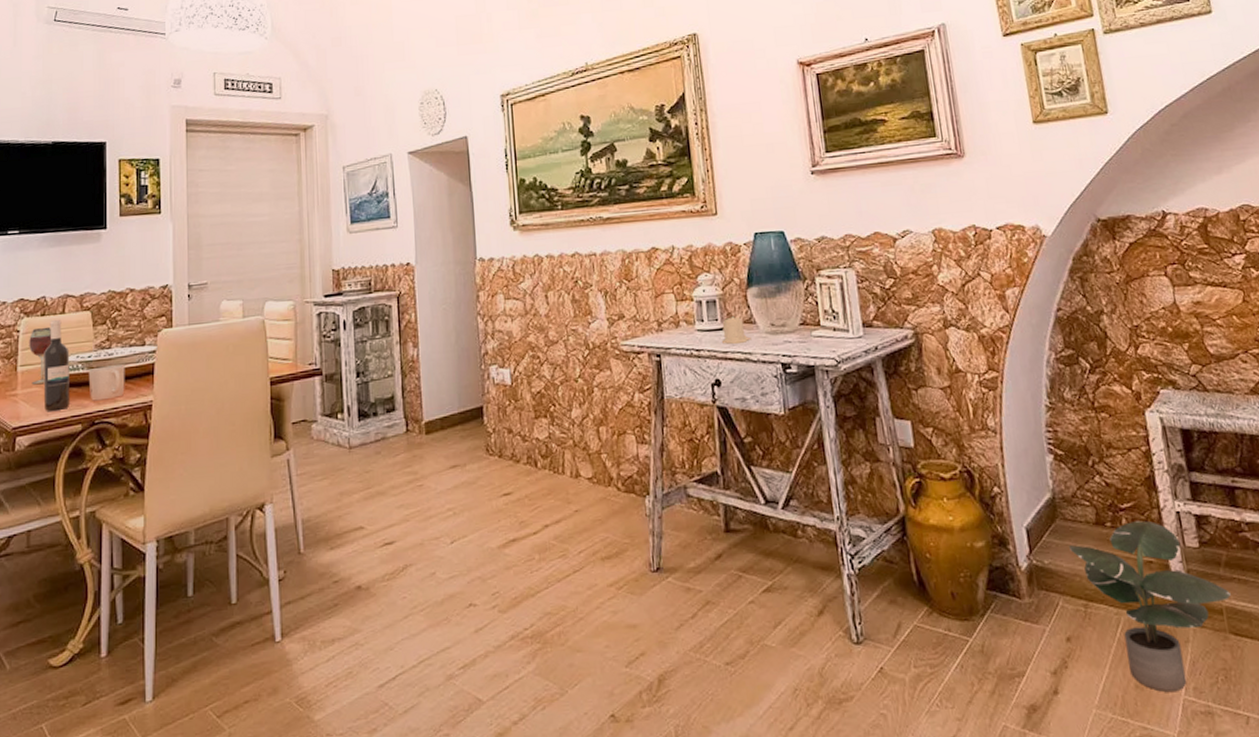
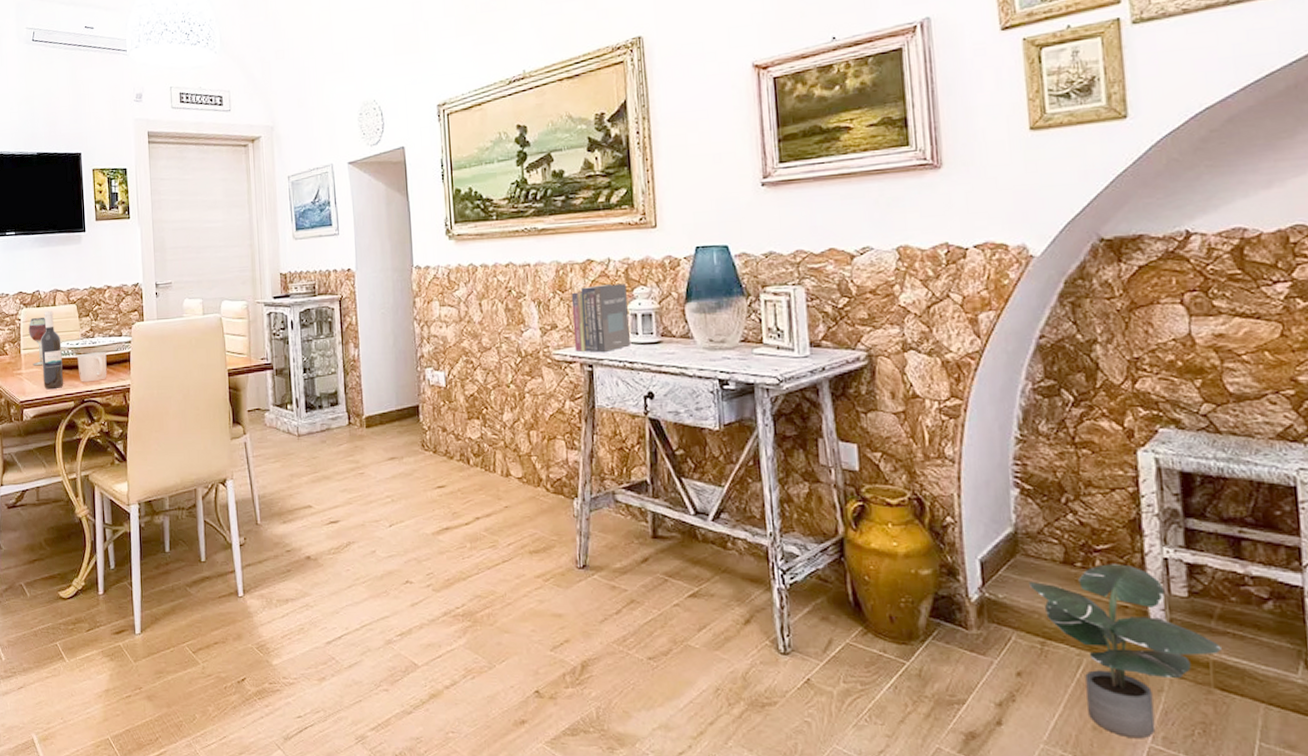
books: none [637,271,696,342] -> present [571,284,630,353]
candle: present [722,316,752,344] -> none [657,330,688,358]

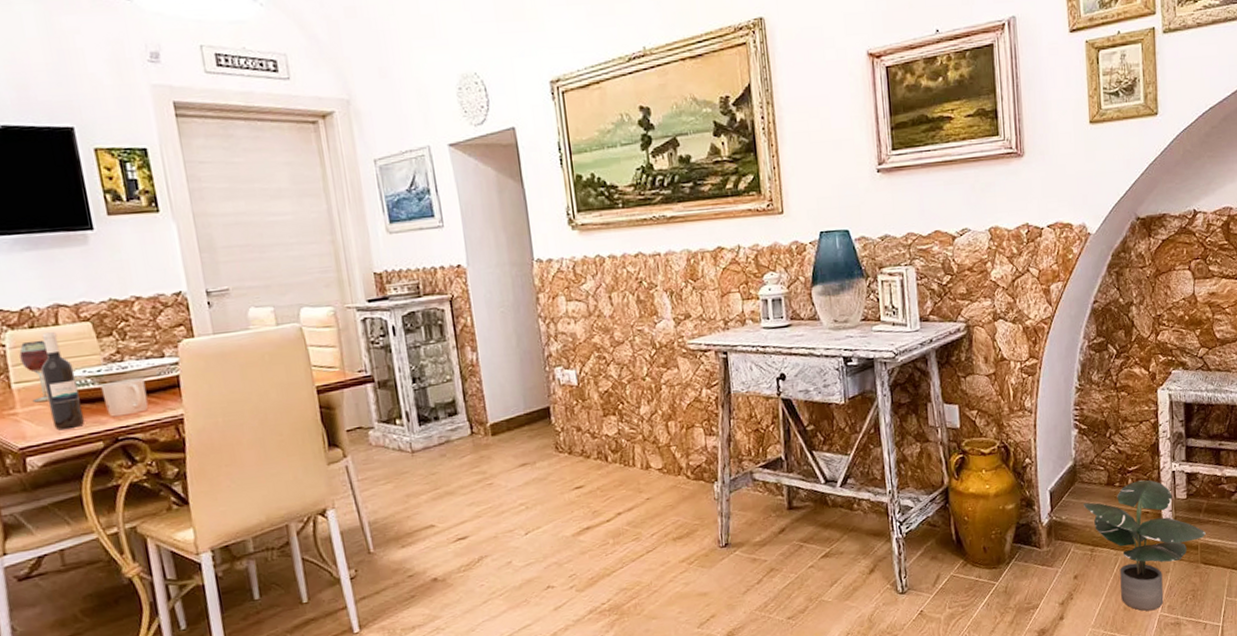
books: present [571,284,630,353] -> none [703,270,762,340]

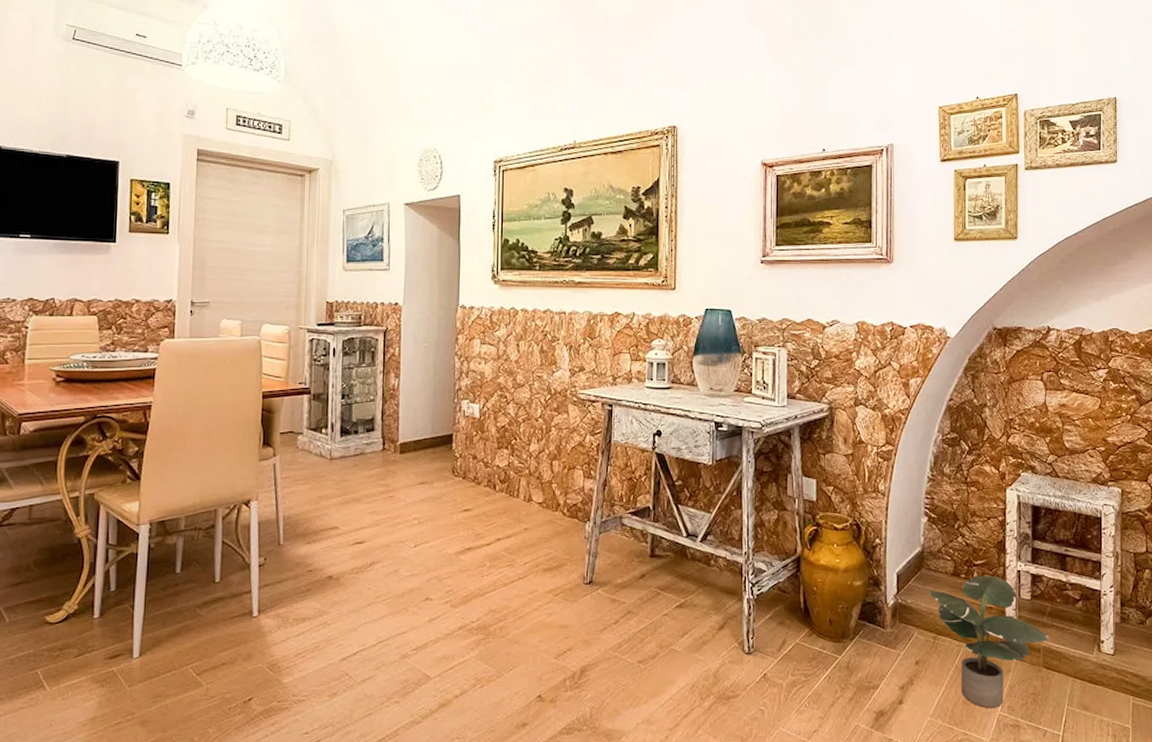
wineglass: present [19,340,50,403] -> none [37,326,60,378]
wine bottle: present [40,331,85,430] -> none [49,320,76,402]
mug: present [100,378,149,417] -> none [92,367,128,397]

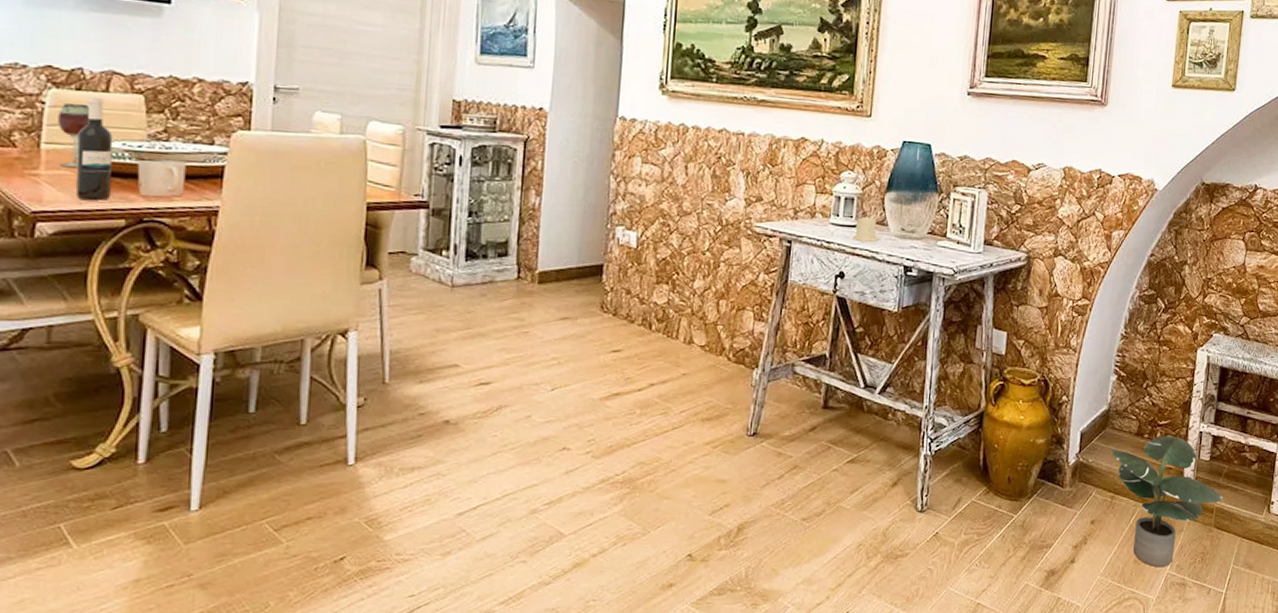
wineglass: none [37,326,60,378] -> present [58,103,91,168]
wine bottle: none [49,320,76,402] -> present [75,96,113,200]
mug: none [92,367,128,397] -> present [137,159,186,198]
candle: none [667,378,692,402] -> present [853,216,881,242]

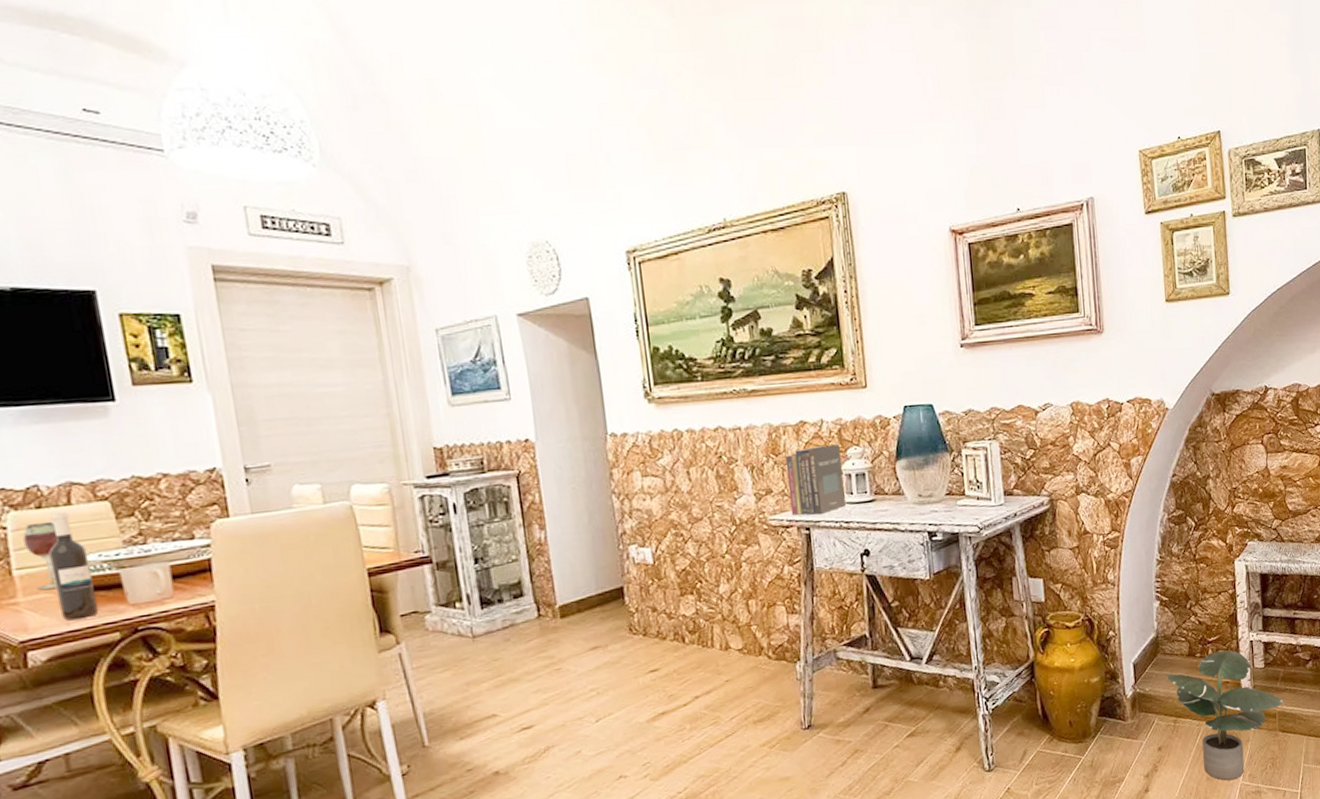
books: none [776,164,835,231] -> present [785,444,846,516]
candle: present [853,216,881,242] -> none [871,488,900,516]

